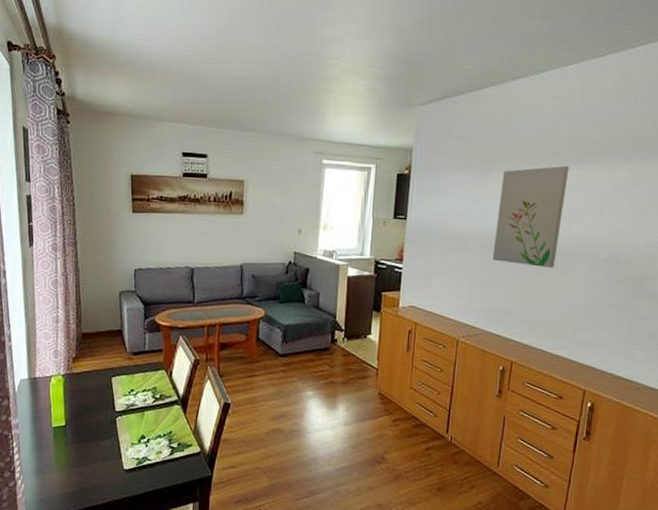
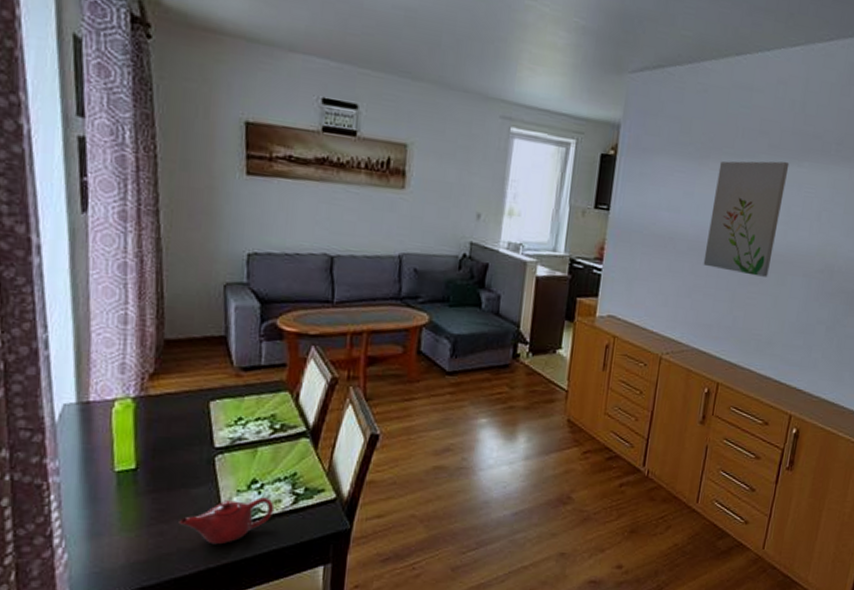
teapot: none [93,449,157,483] -> present [178,497,275,545]

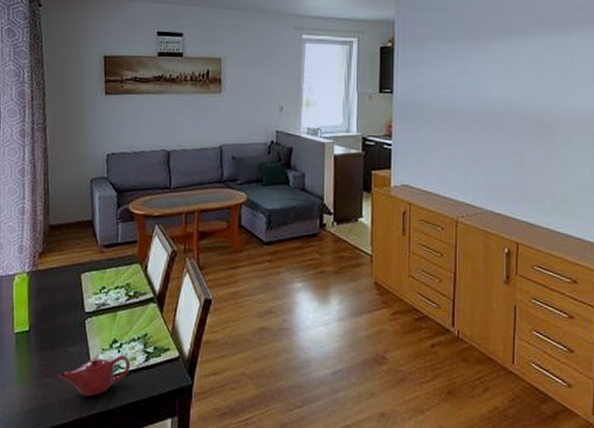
wall art: present [703,161,790,277] -> none [486,33,558,139]

